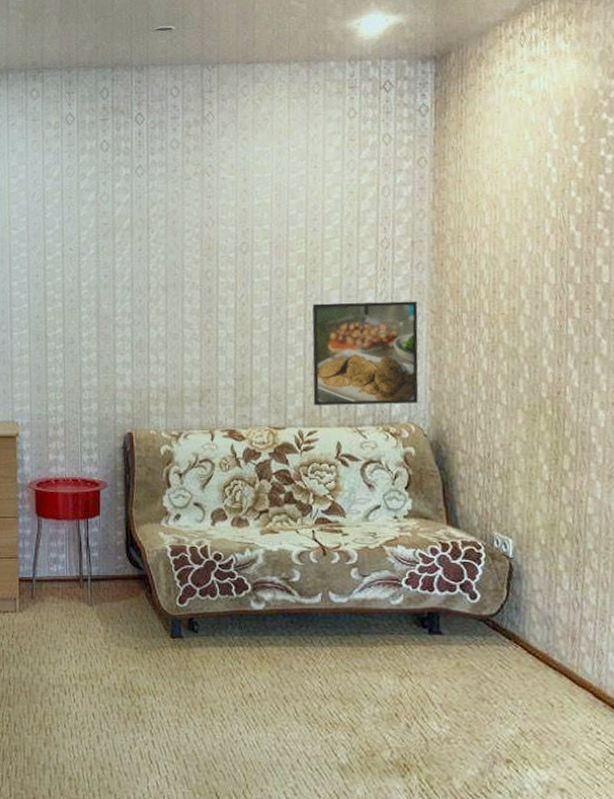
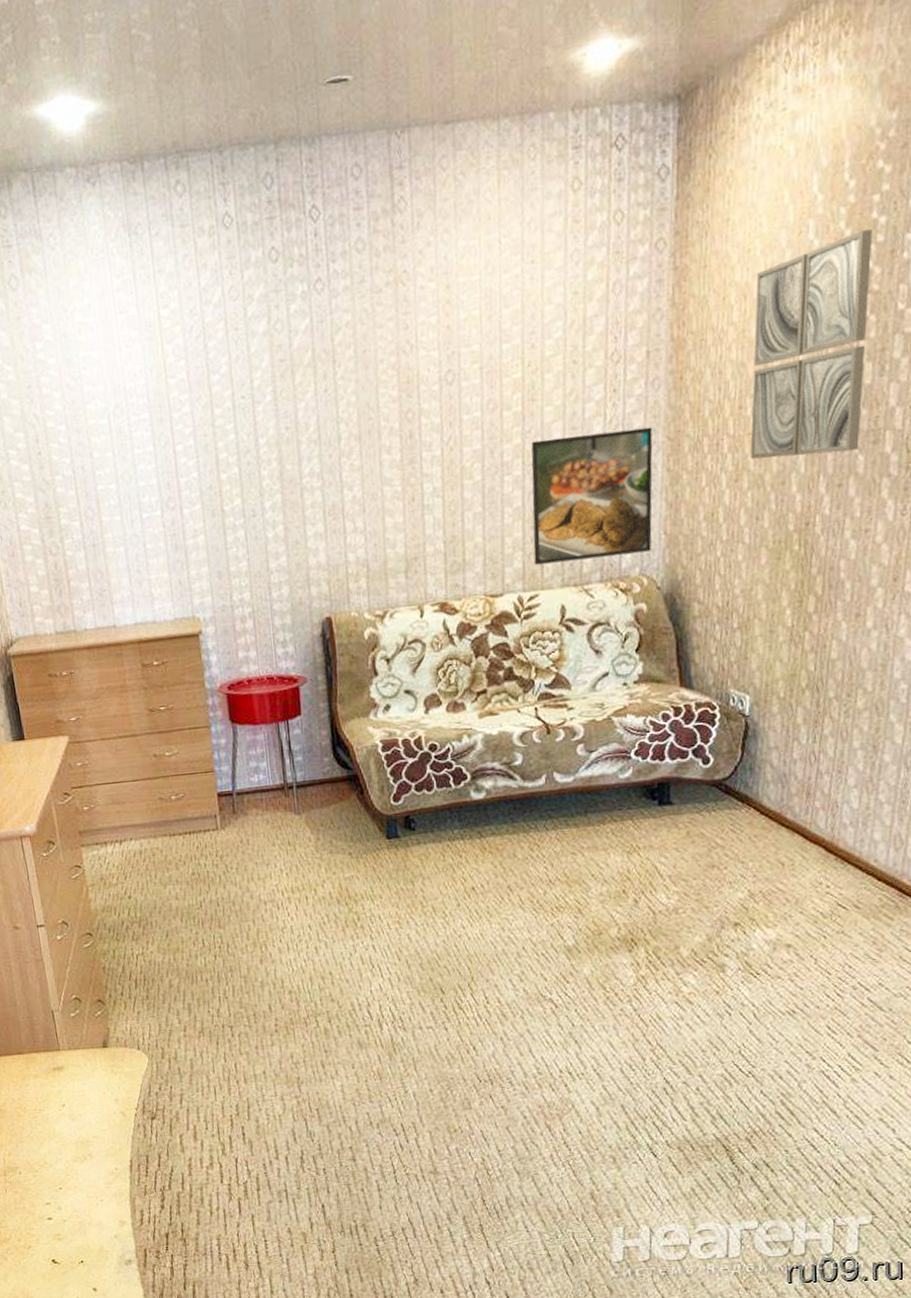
wall art: none [504,164,602,336] -> present [750,229,873,459]

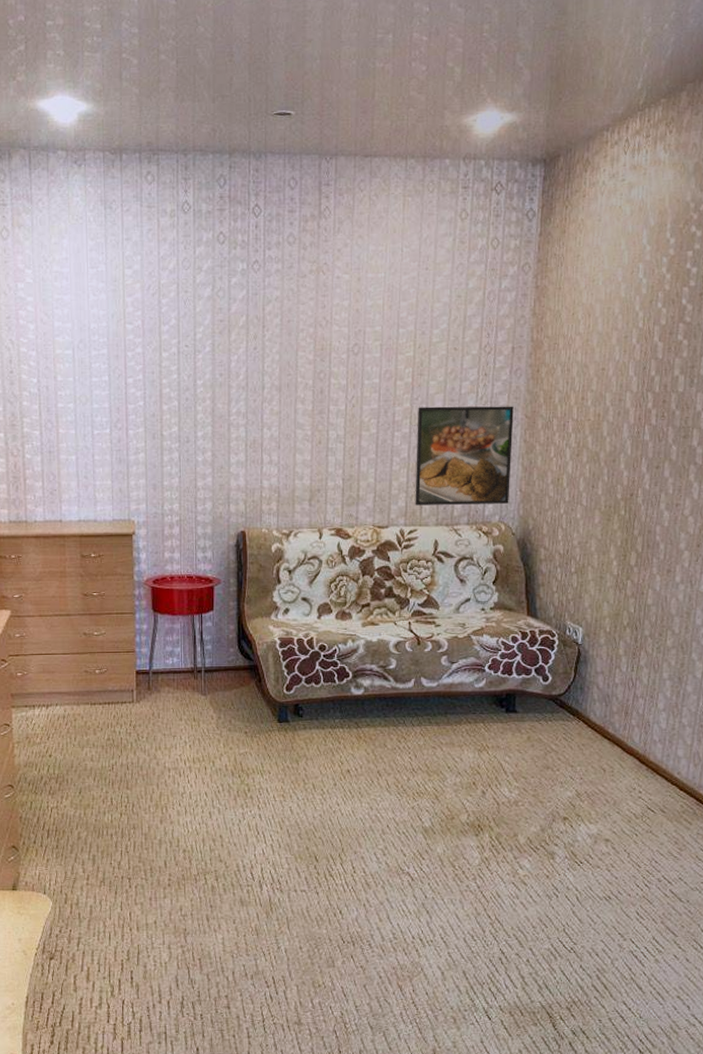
wall art: present [750,229,873,459] -> none [590,276,686,442]

